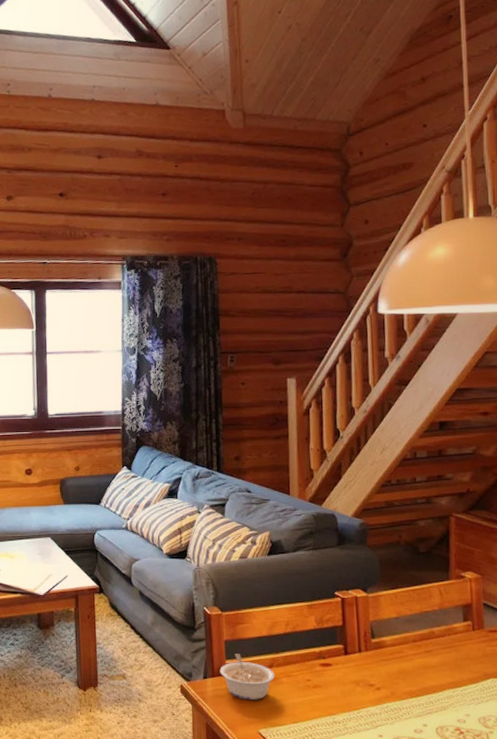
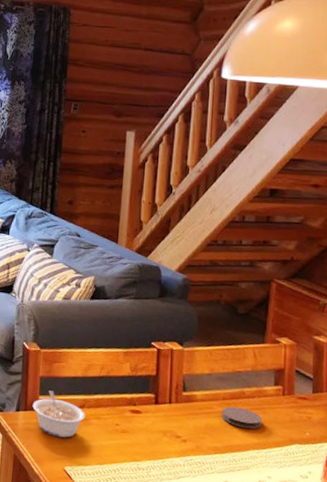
coaster: none [413,648,455,669] -> present [221,406,263,429]

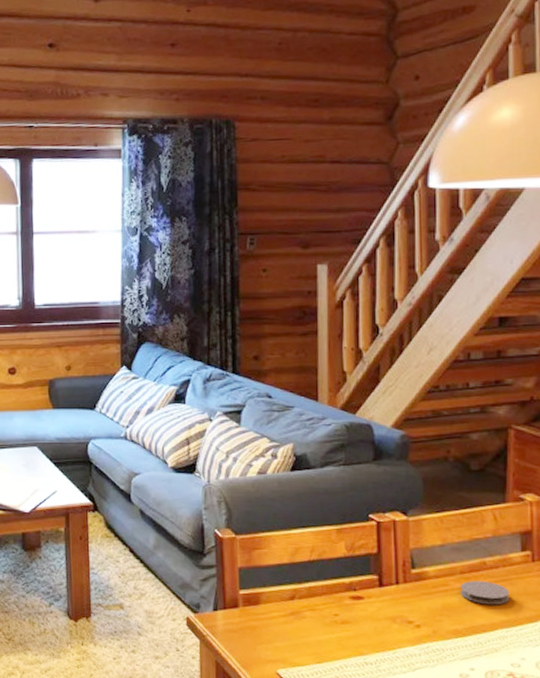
legume: present [32,390,85,438] -> none [232,583,296,636]

